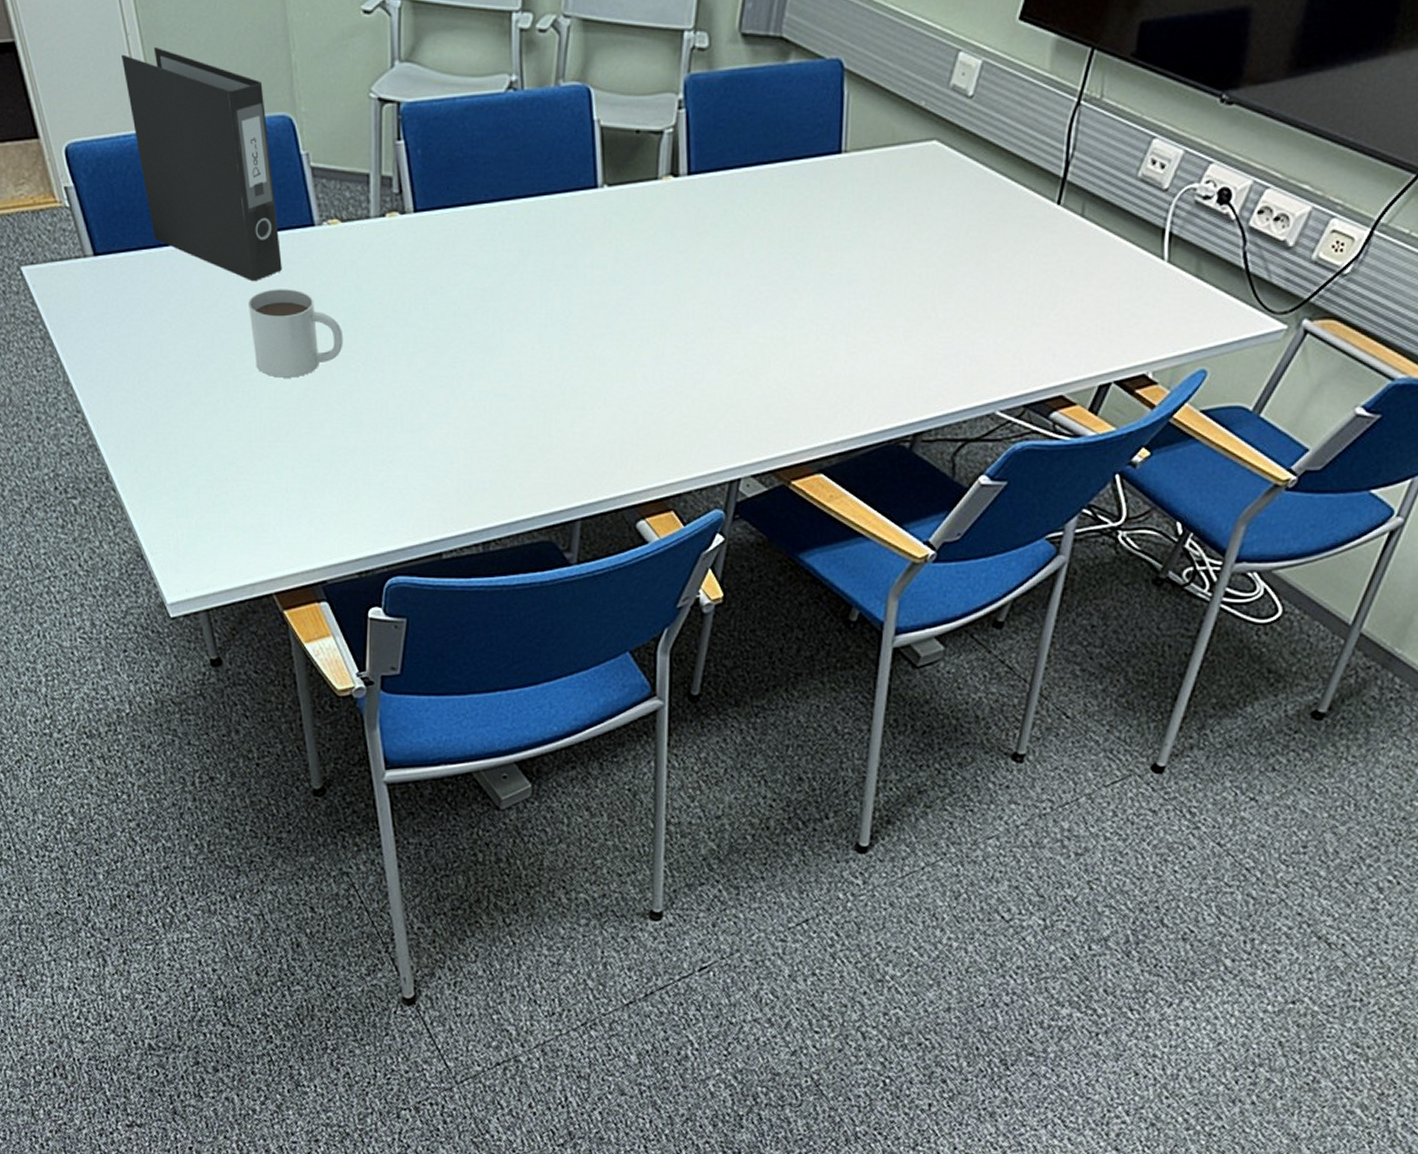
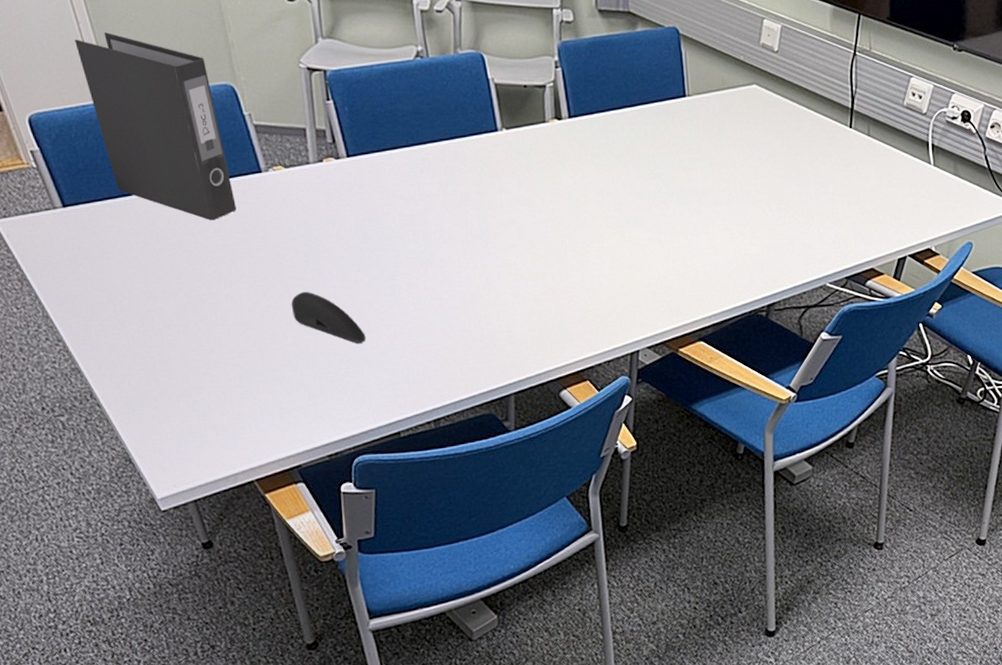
mug: present [249,289,343,378] -> none [209,224,297,299]
computer mouse: none [333,374,414,443] -> present [291,291,366,344]

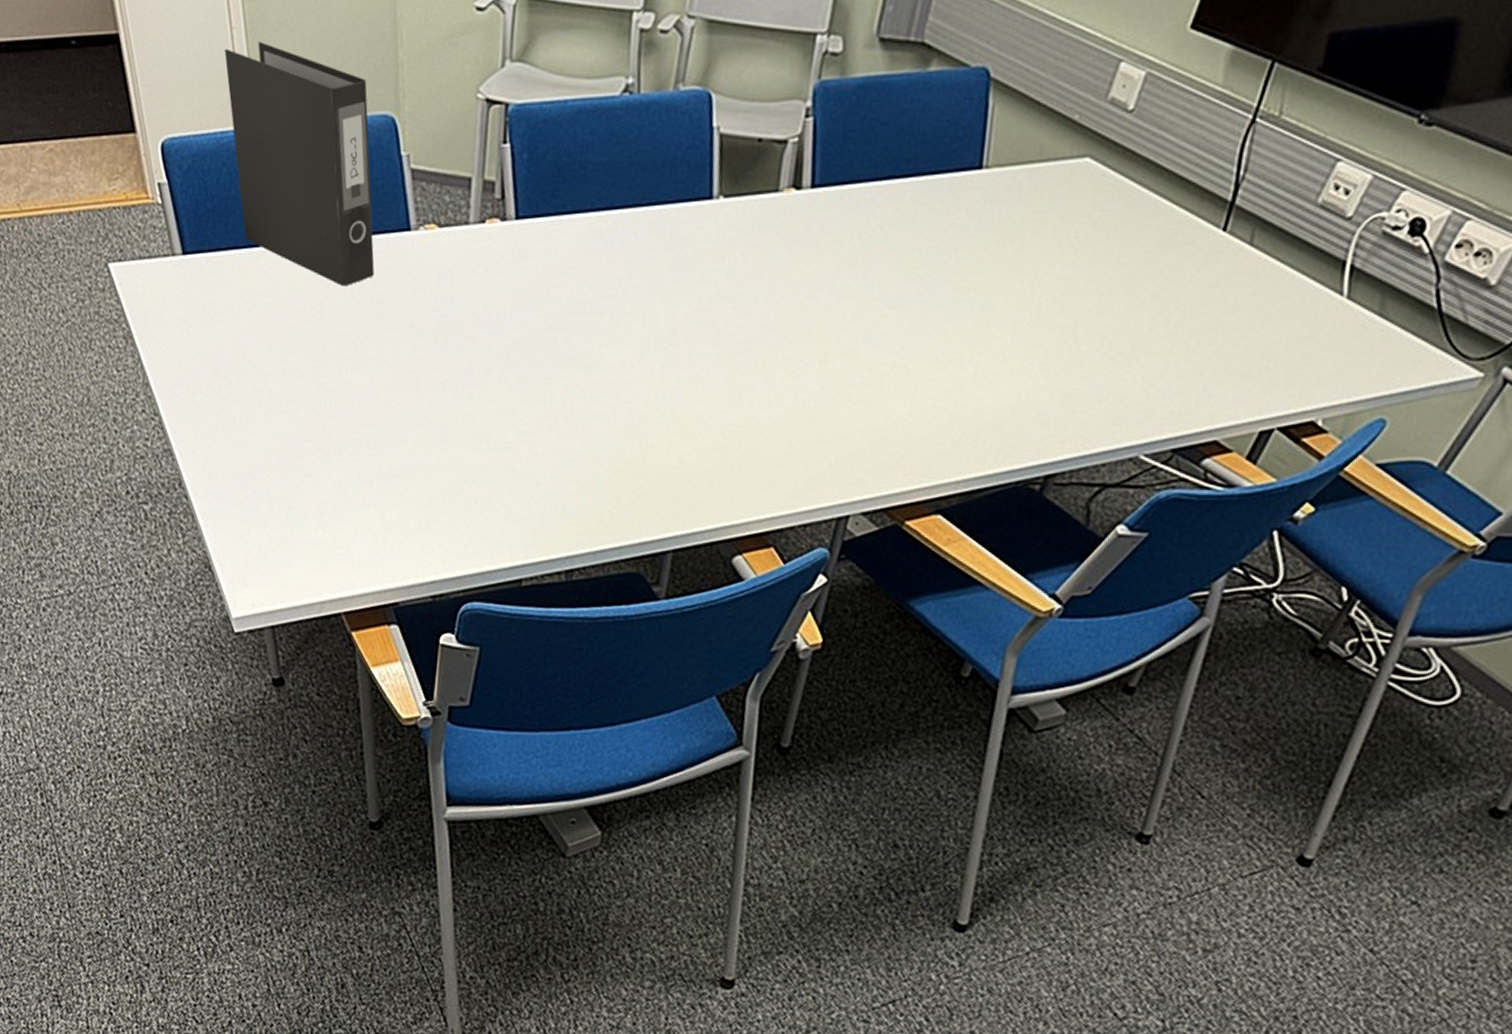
computer mouse: present [291,291,366,344] -> none [418,386,501,461]

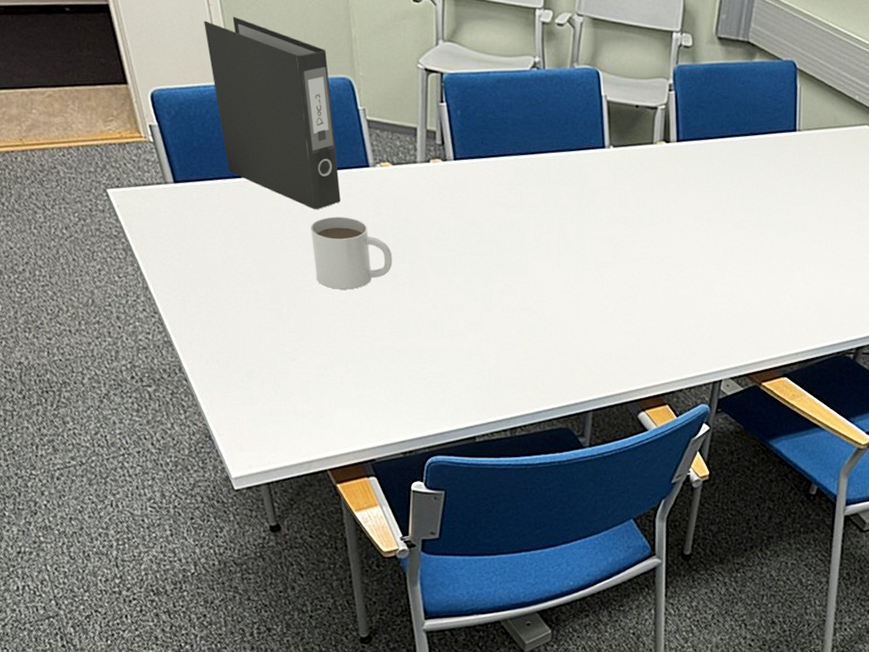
mug: none [336,295,433,388] -> present [311,216,393,290]

